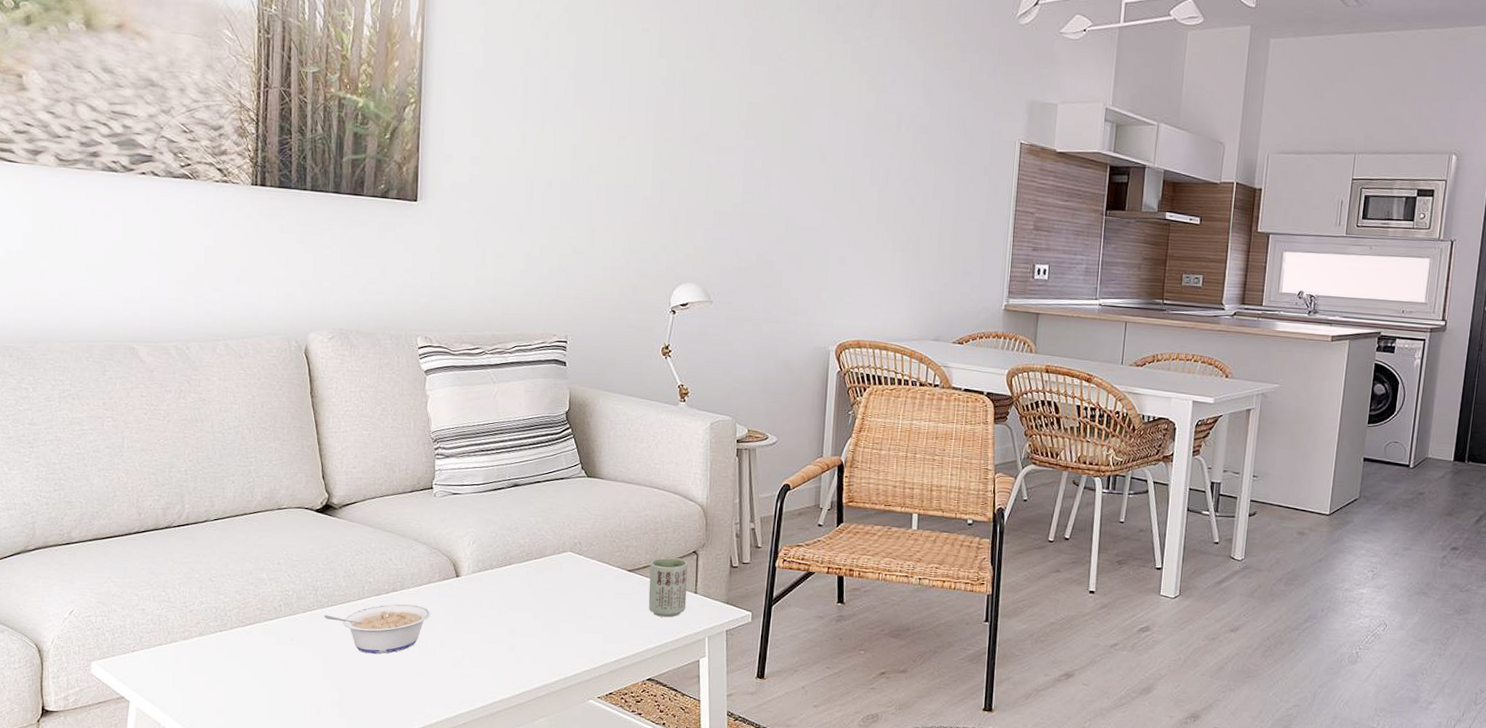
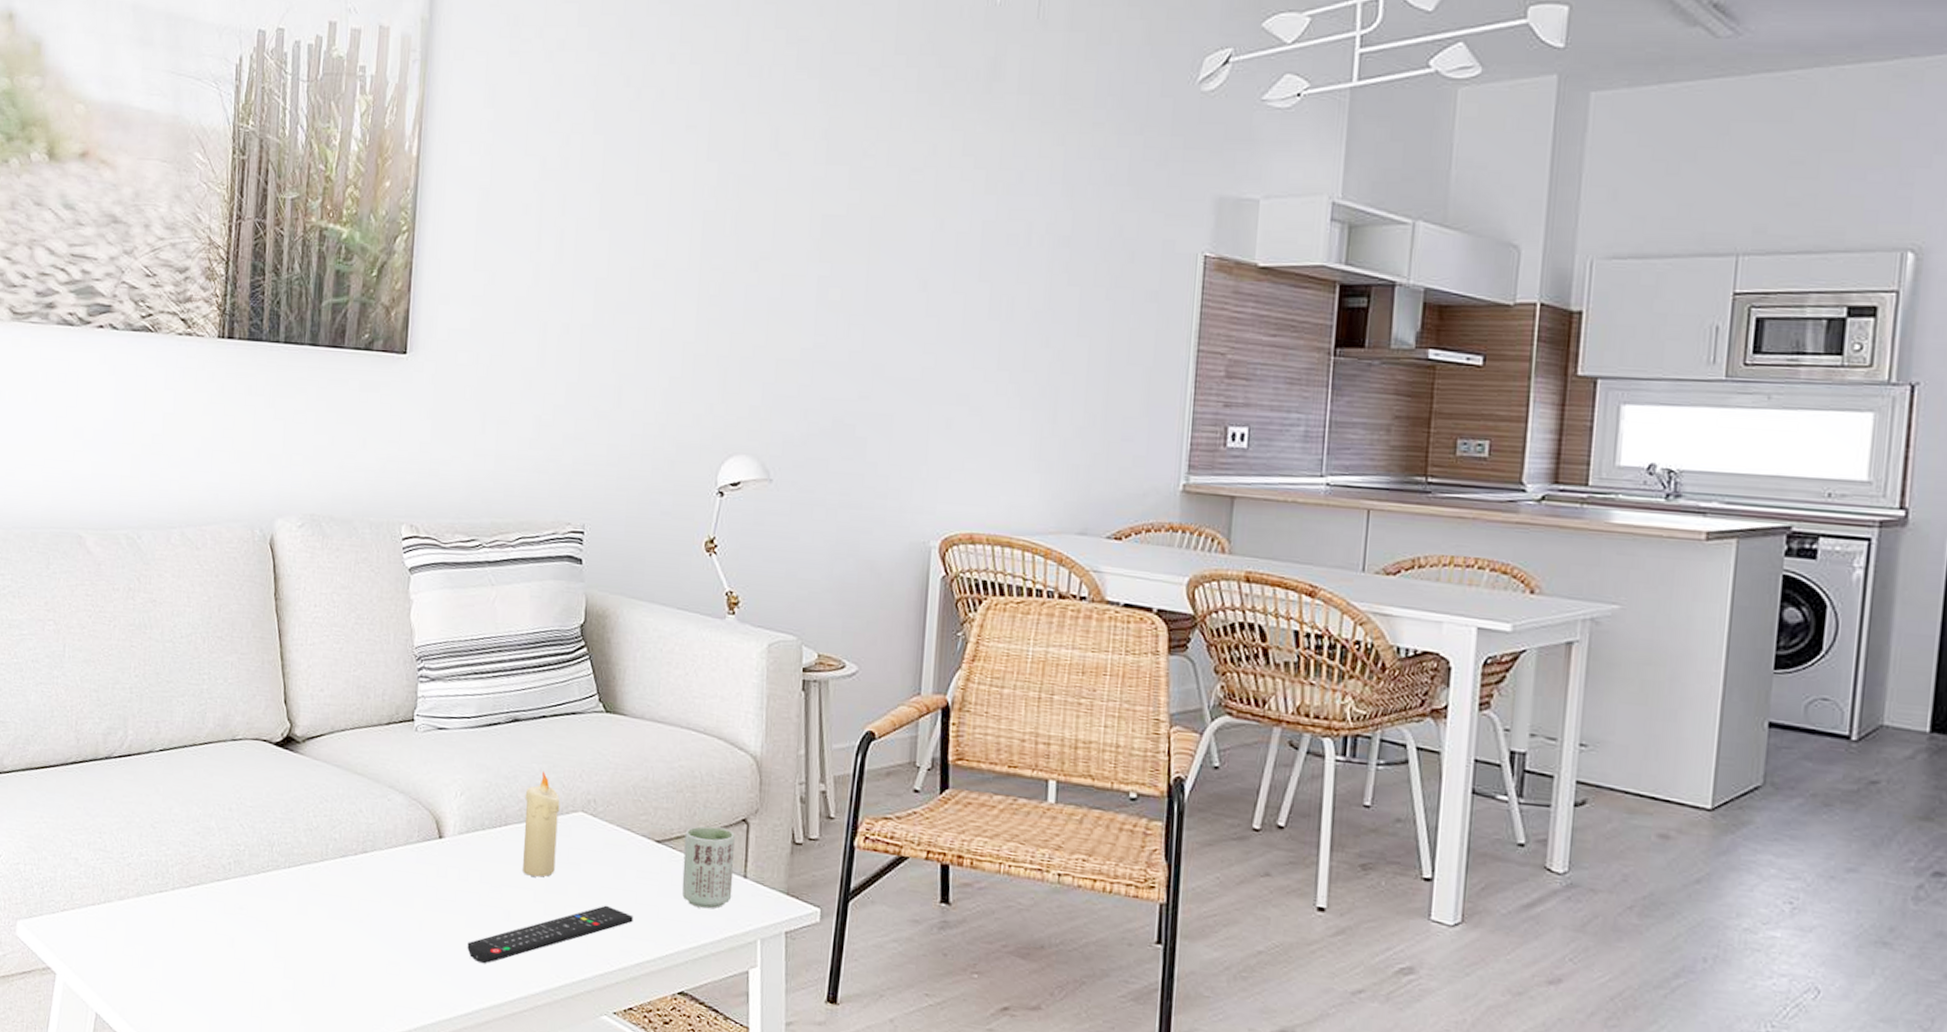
legume: present [324,604,431,654] -> none [280,869,407,934]
remote control: none [481,619,612,669] -> present [467,905,634,964]
candle: none [524,522,553,602] -> present [523,771,560,878]

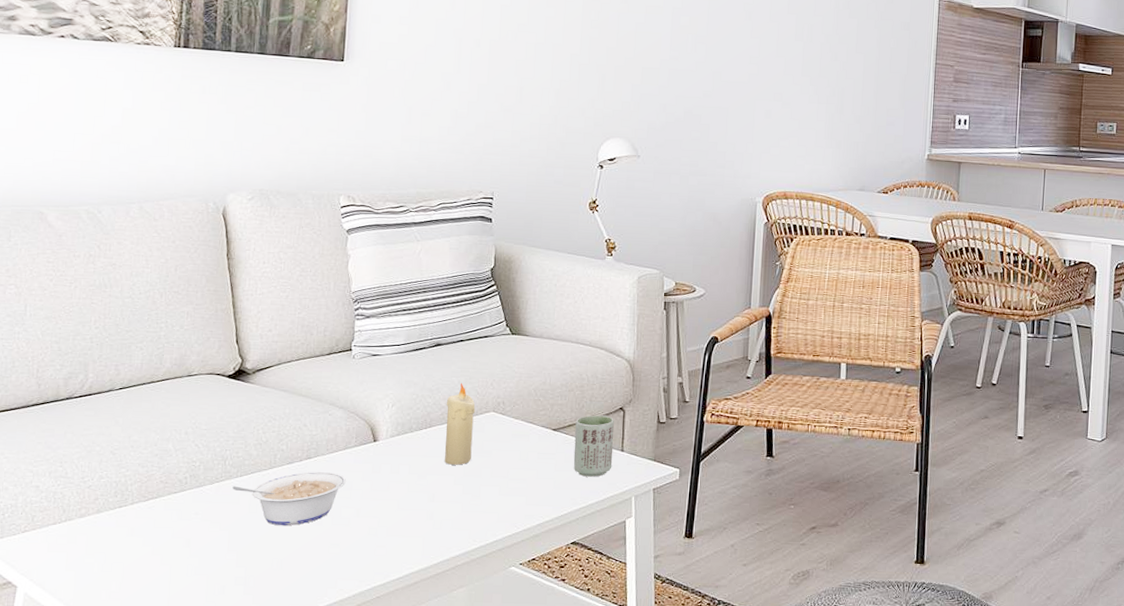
legume: none [280,869,407,934] -> present [232,472,346,526]
remote control: present [467,905,634,964] -> none [398,482,535,537]

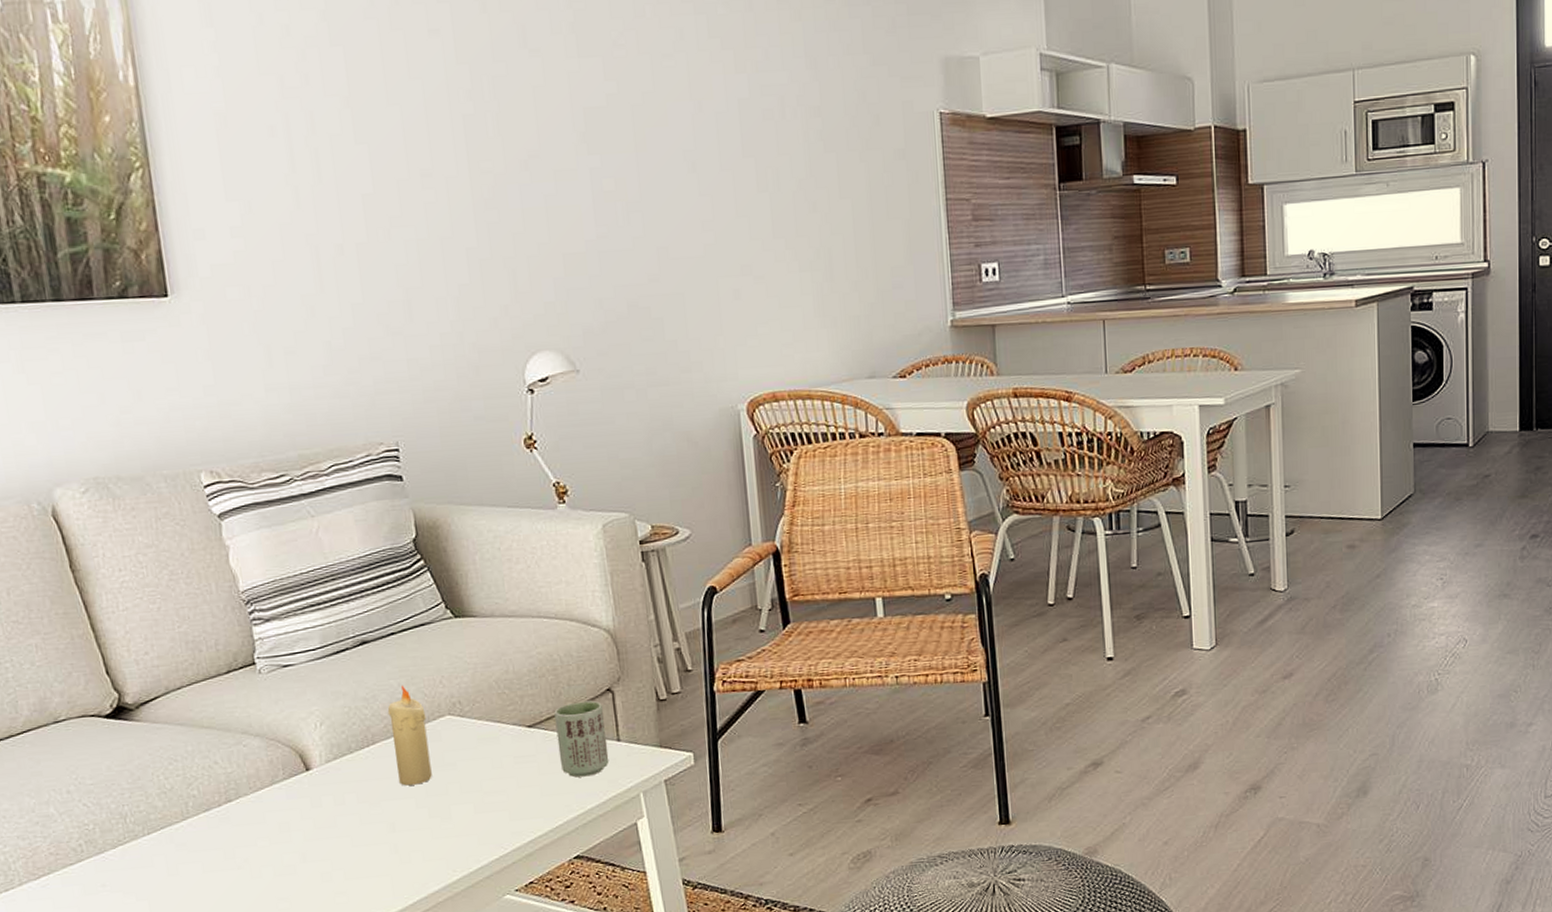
legume: present [232,472,346,526] -> none [141,814,281,886]

